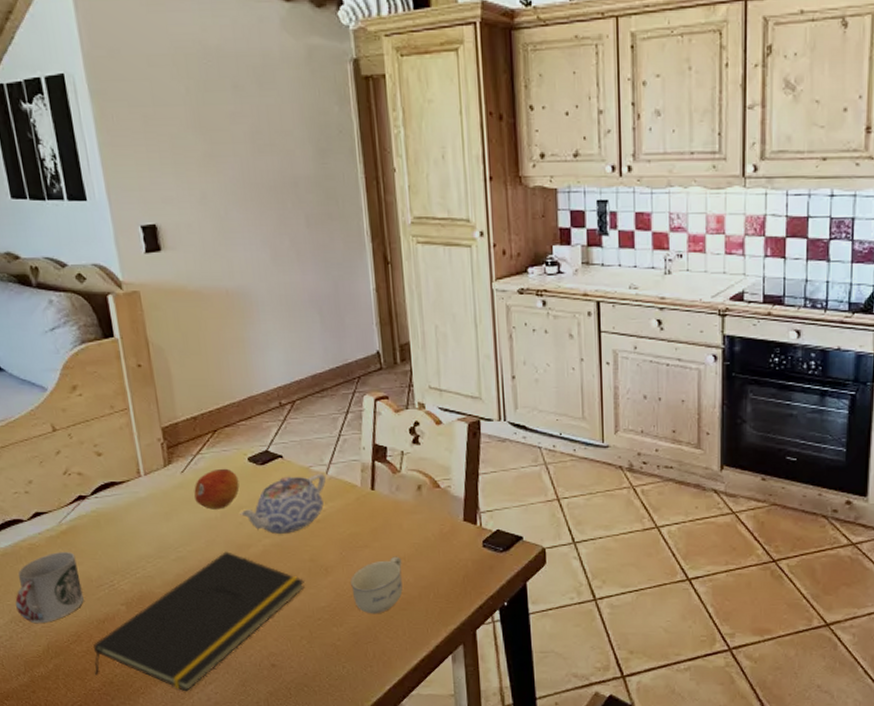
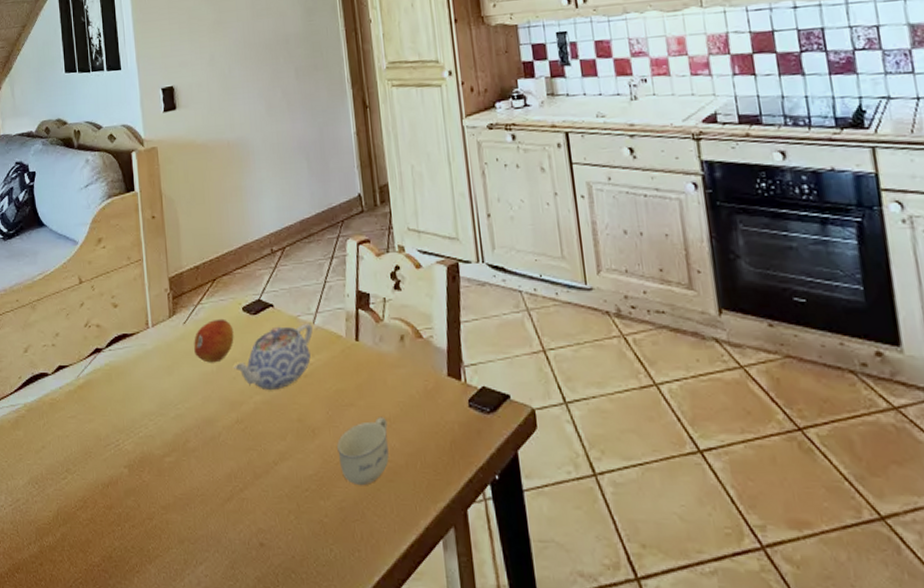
cup: present [15,552,84,624] -> none [34,408,92,486]
notepad: present [93,551,305,692] -> none [95,409,293,573]

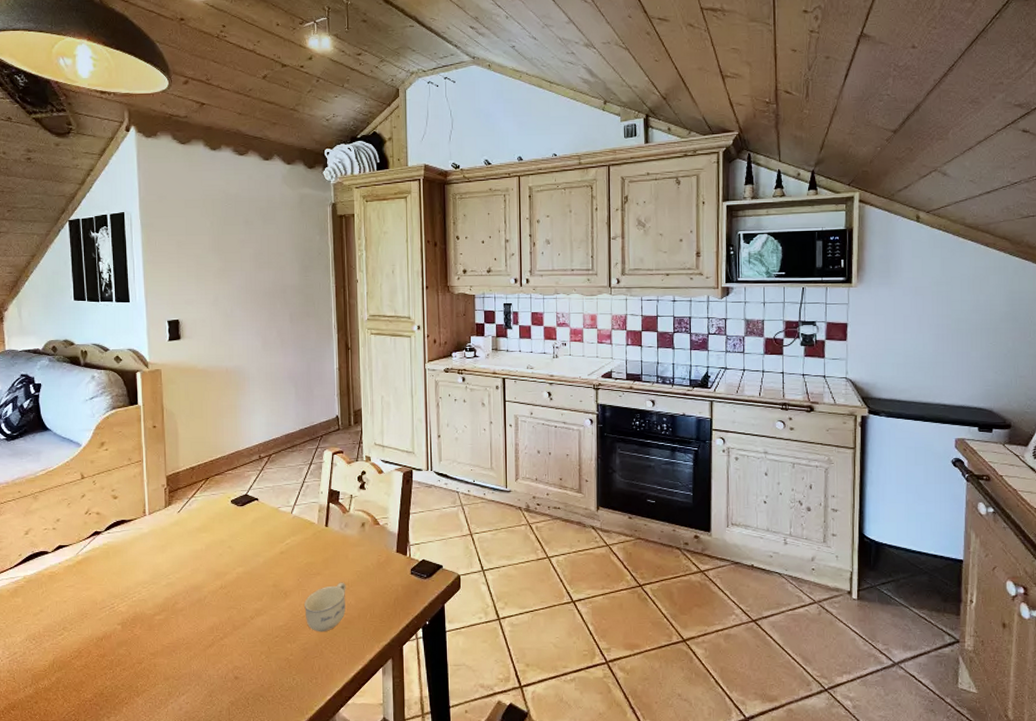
fruit: present [194,318,234,363] -> none [186,509,222,543]
teapot: present [234,322,313,390] -> none [221,513,290,563]

